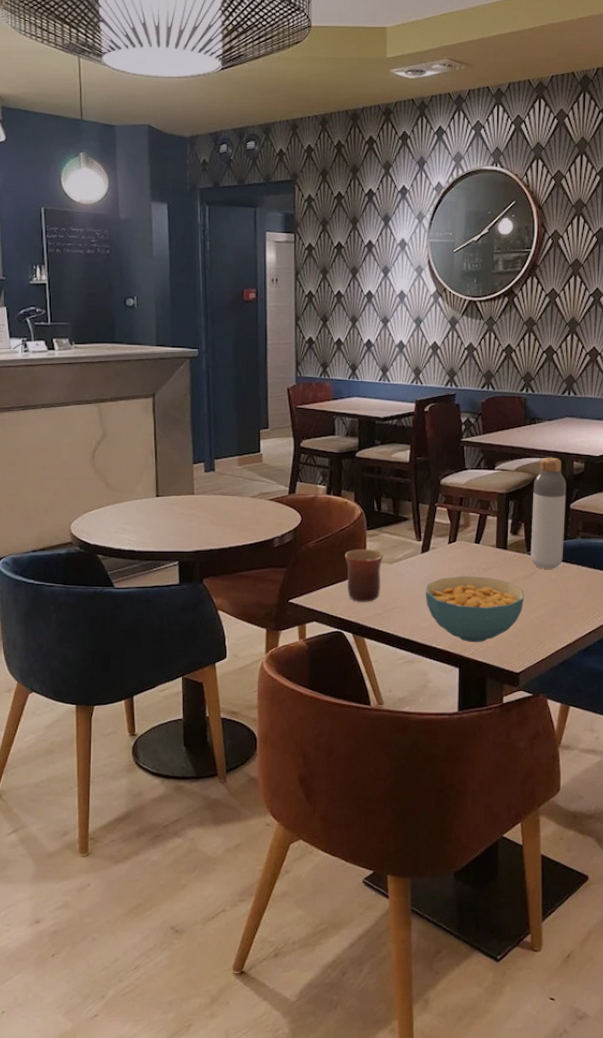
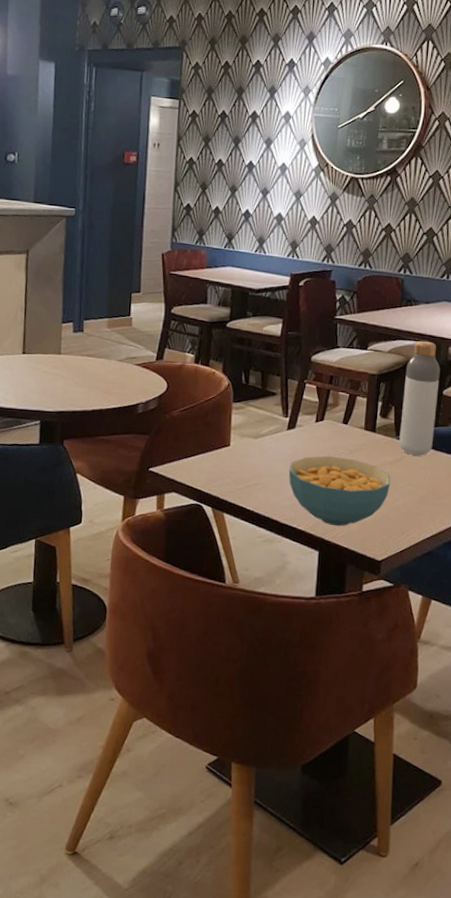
mug: present [344,548,384,602] -> none [208,421,249,476]

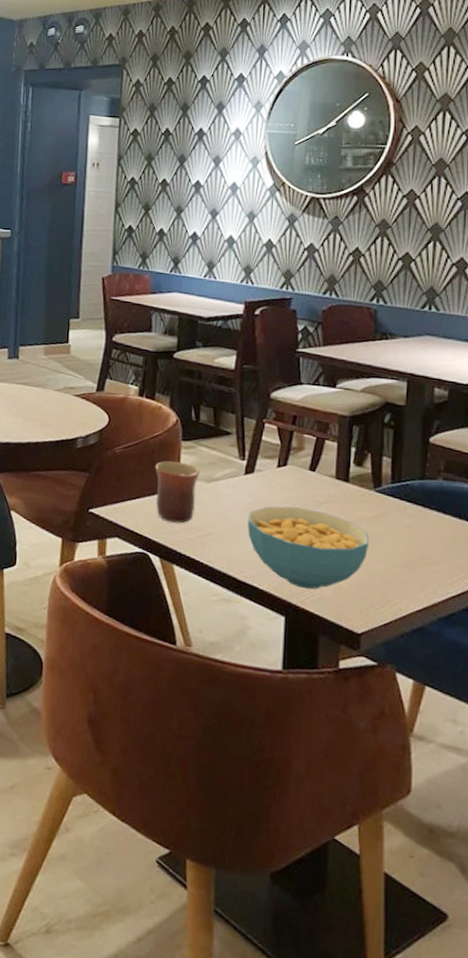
mug: none [208,421,249,476] -> present [155,461,200,523]
bottle: present [399,340,440,456] -> none [378,379,425,513]

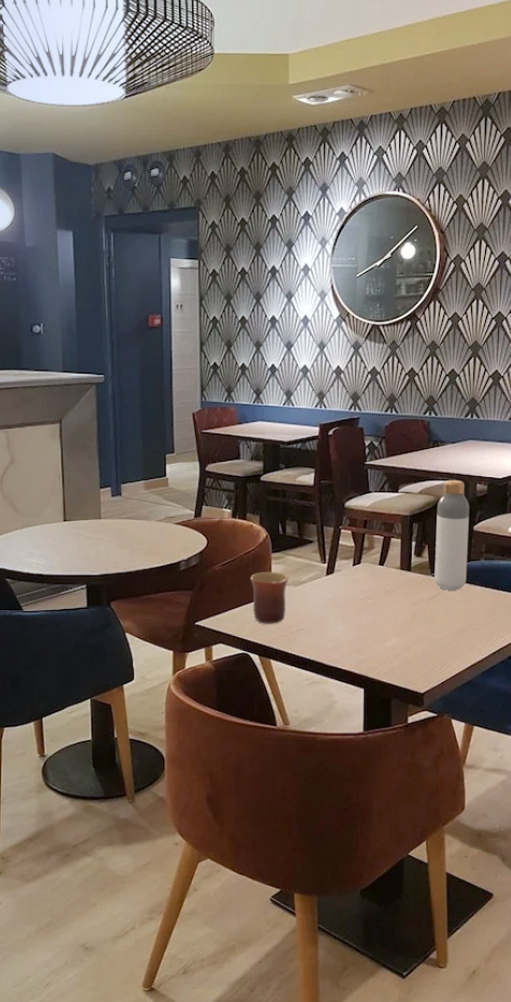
cereal bowl: present [247,506,370,590] -> none [330,597,429,664]
bottle: none [378,379,425,513] -> present [434,479,470,590]

